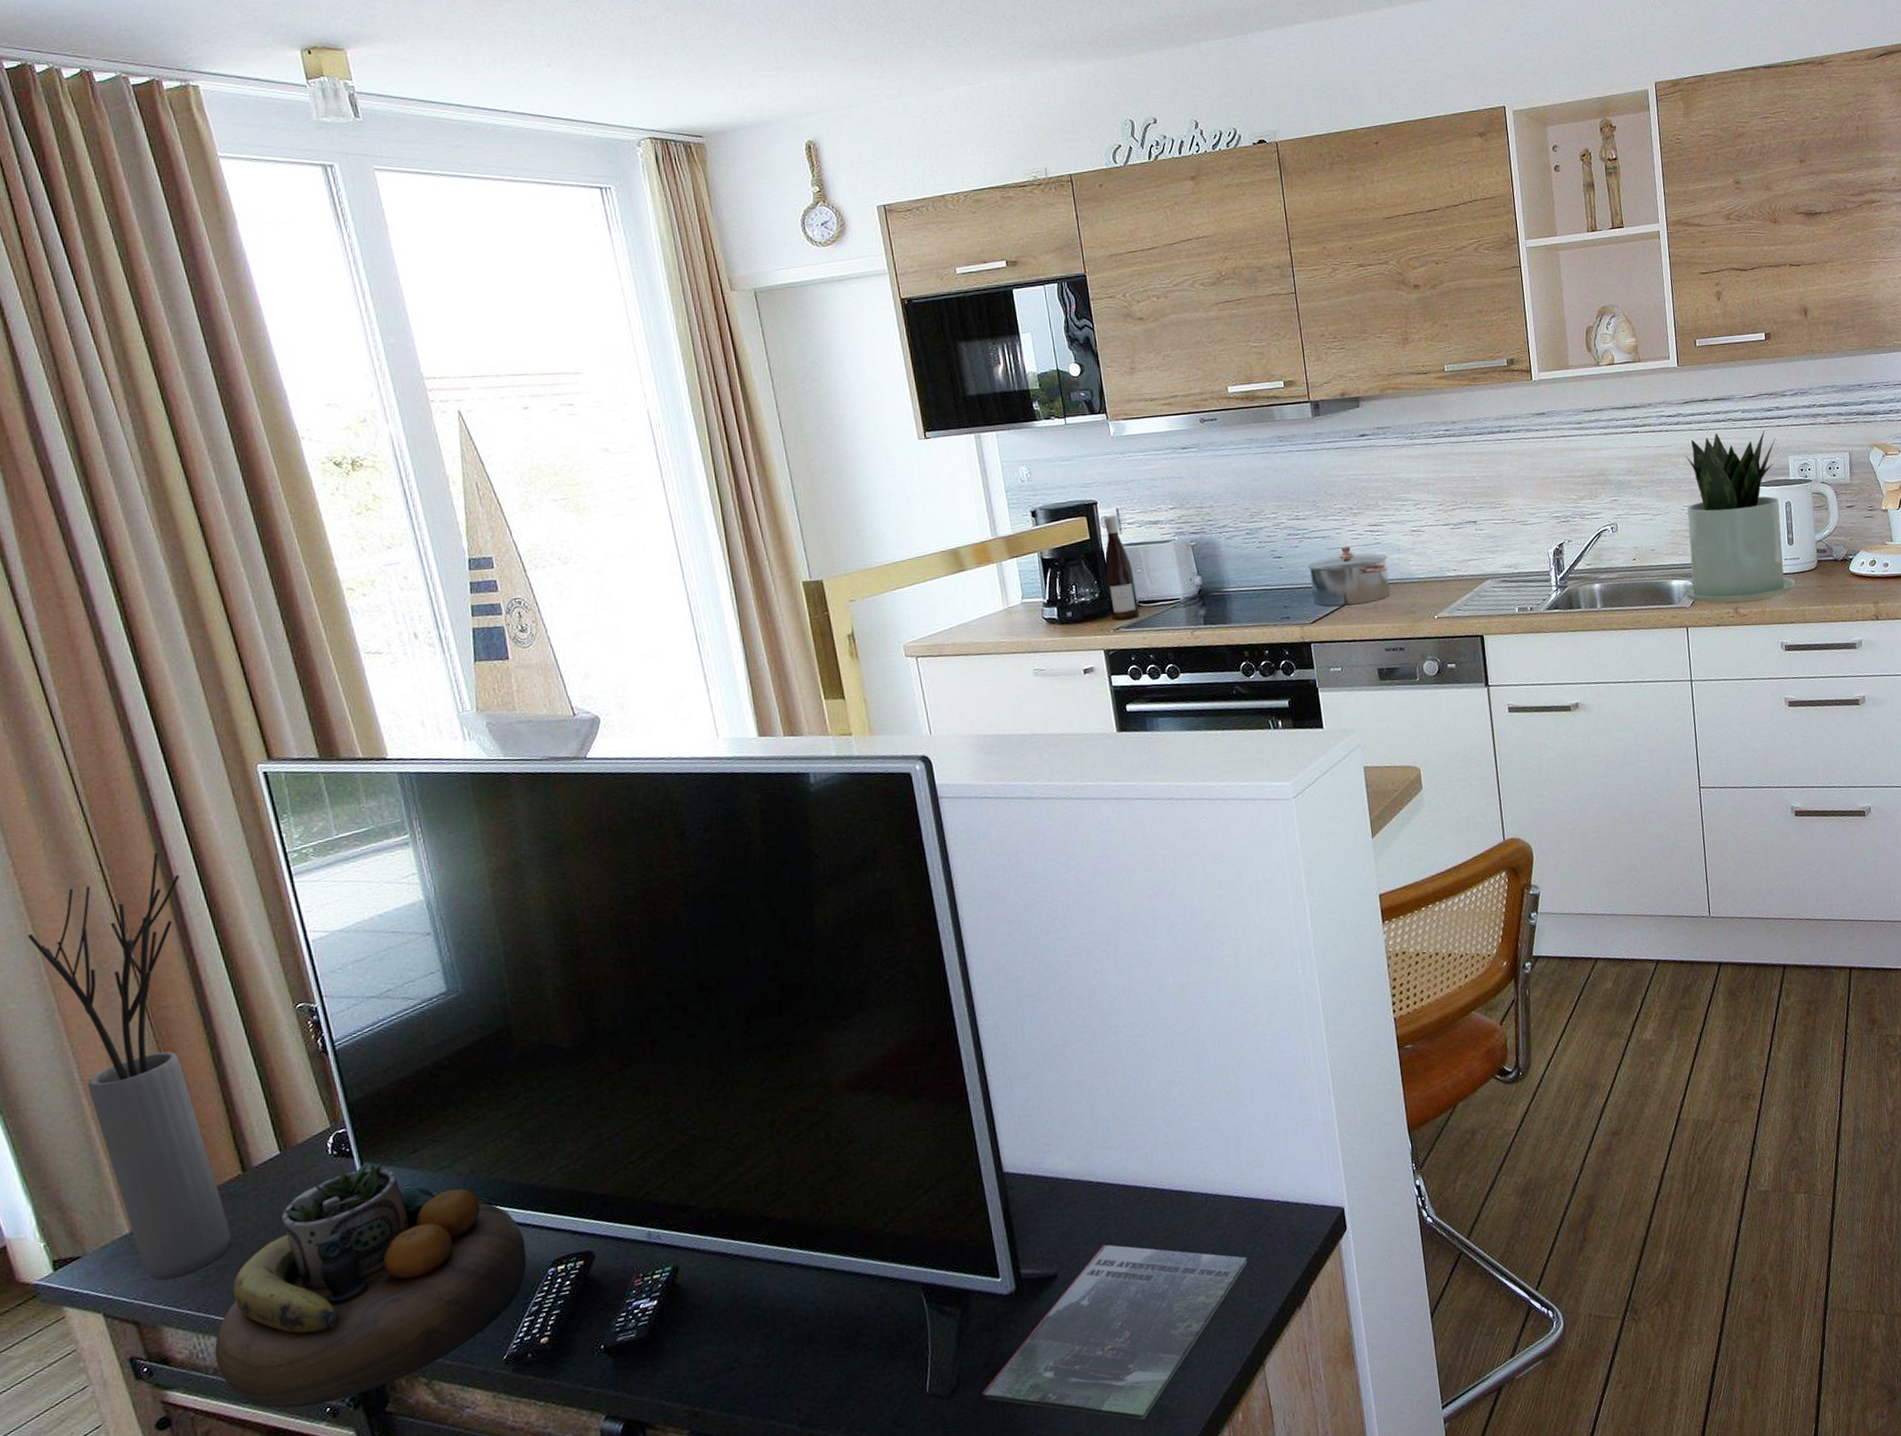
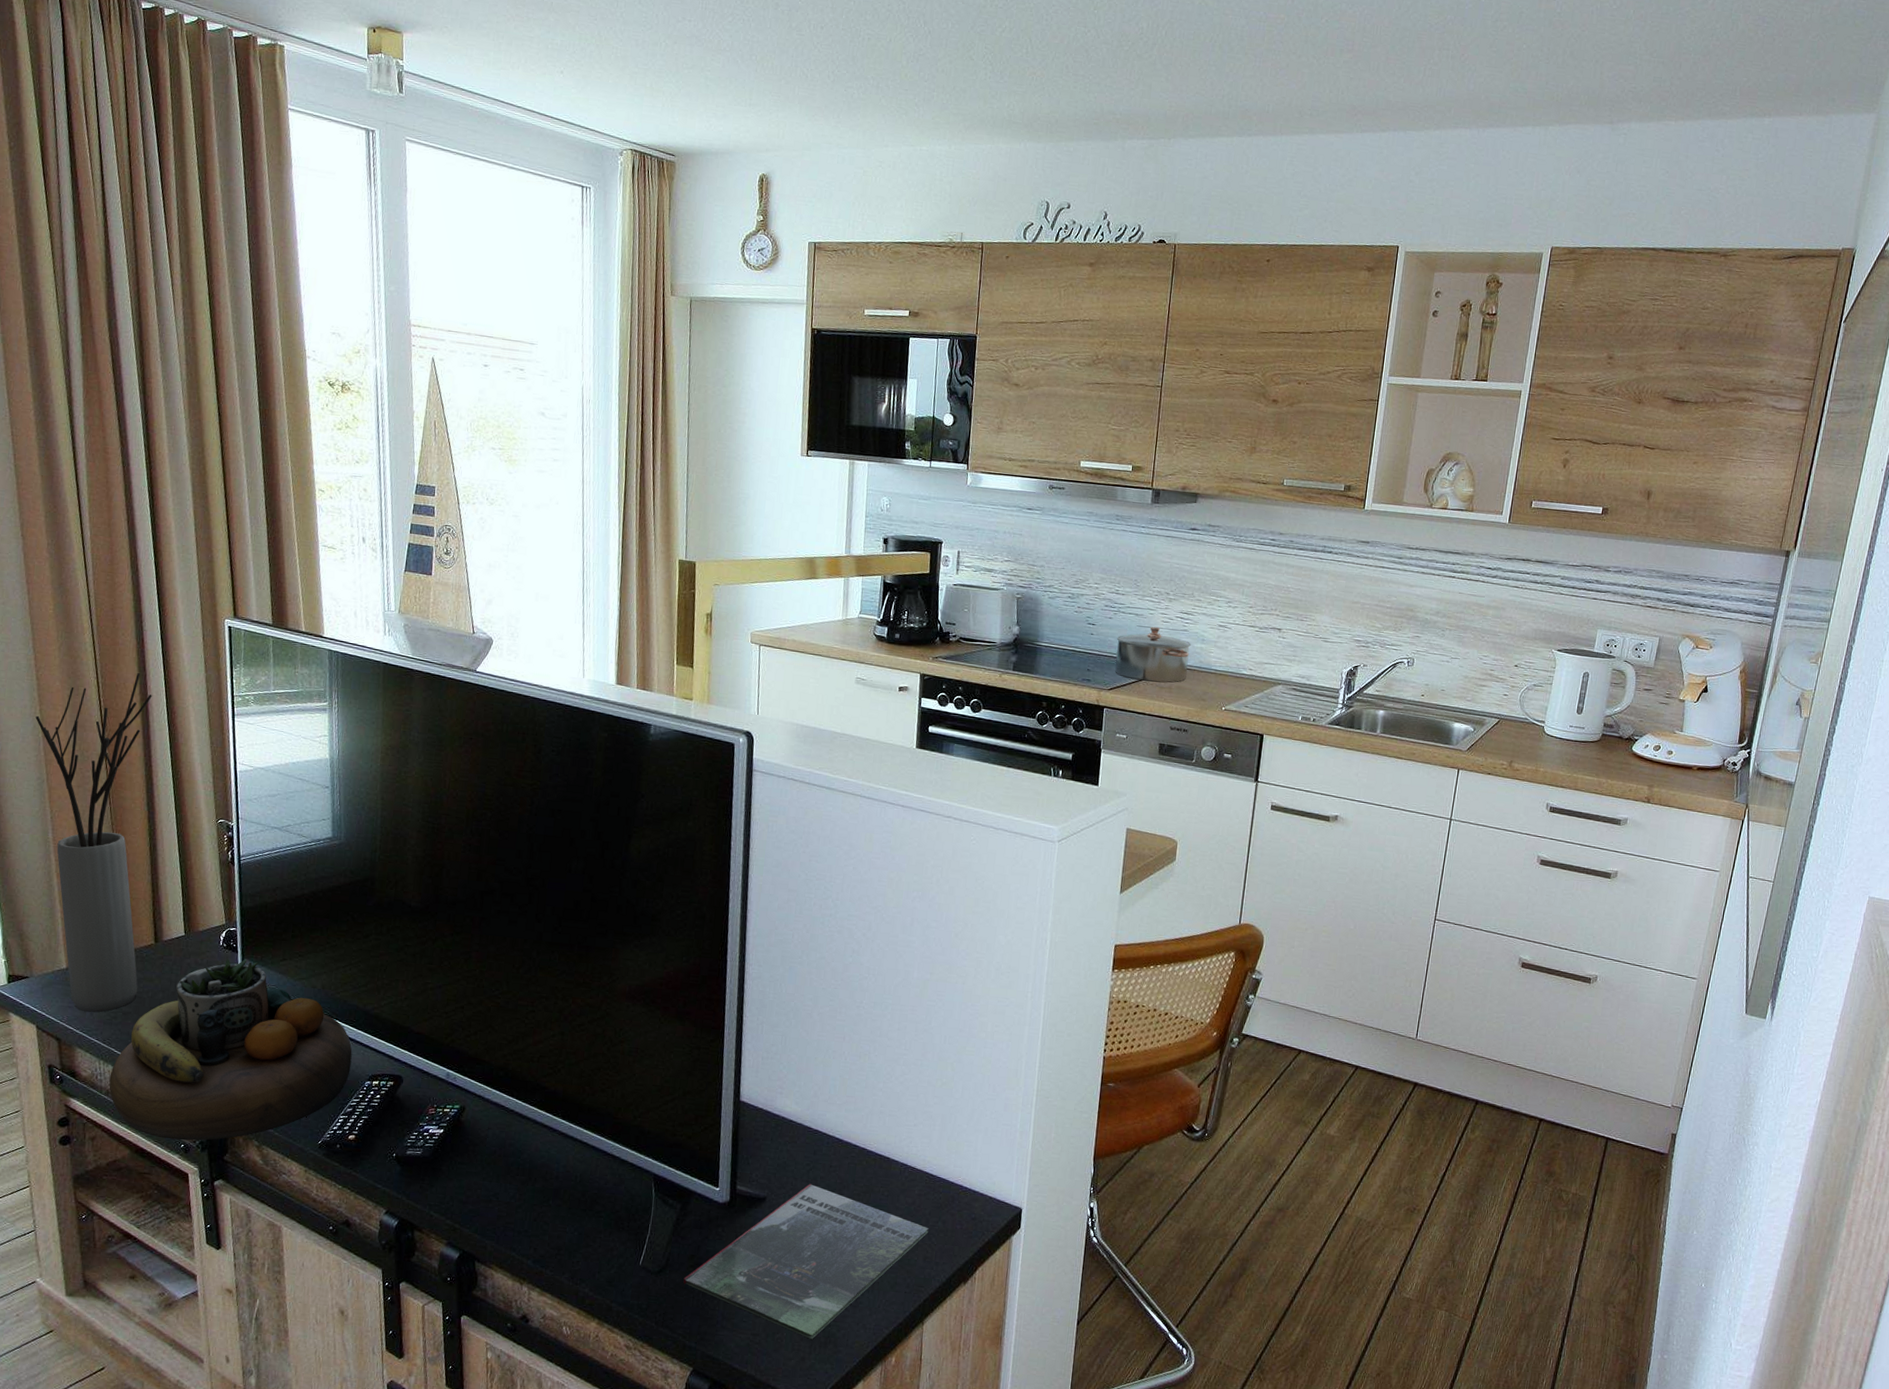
bottle: present [1104,515,1140,621] -> none [933,555,961,652]
planter: present [1682,429,1796,604] -> none [1462,594,1589,760]

